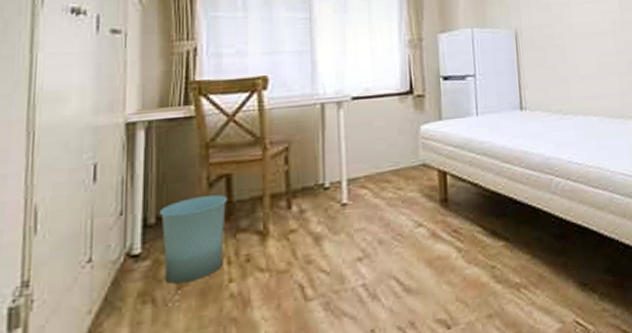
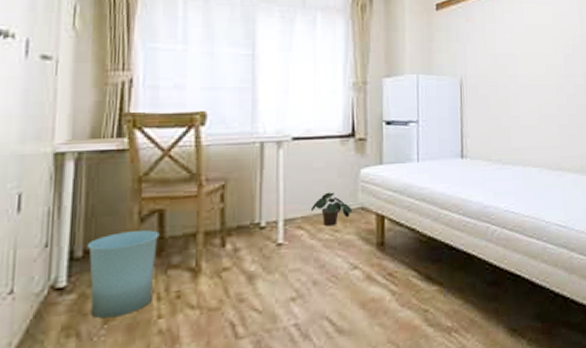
potted plant: none [372,150,414,185] -> present [310,192,353,227]

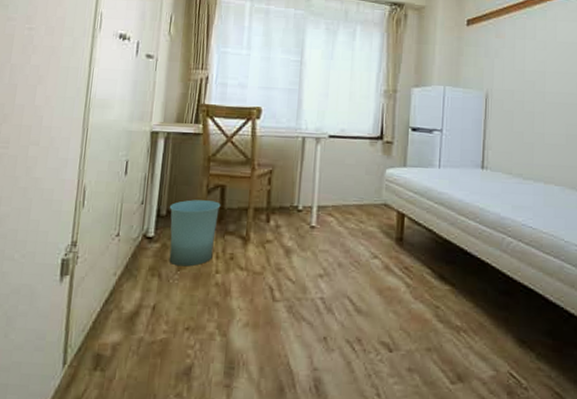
potted plant: present [310,192,353,227] -> none [340,187,377,217]

